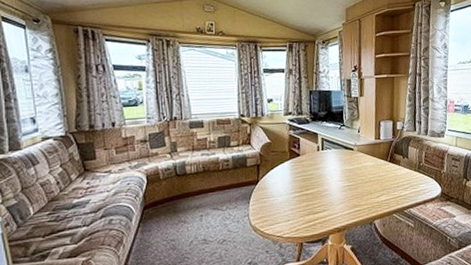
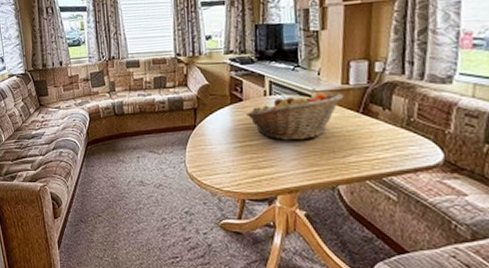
fruit basket: none [303,146,377,188] -> present [246,93,344,141]

